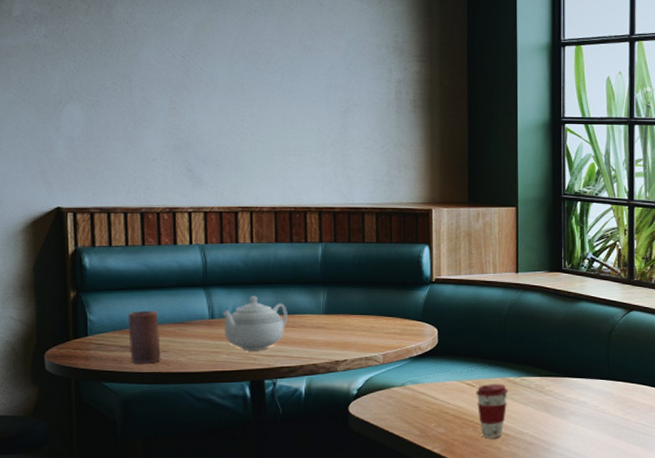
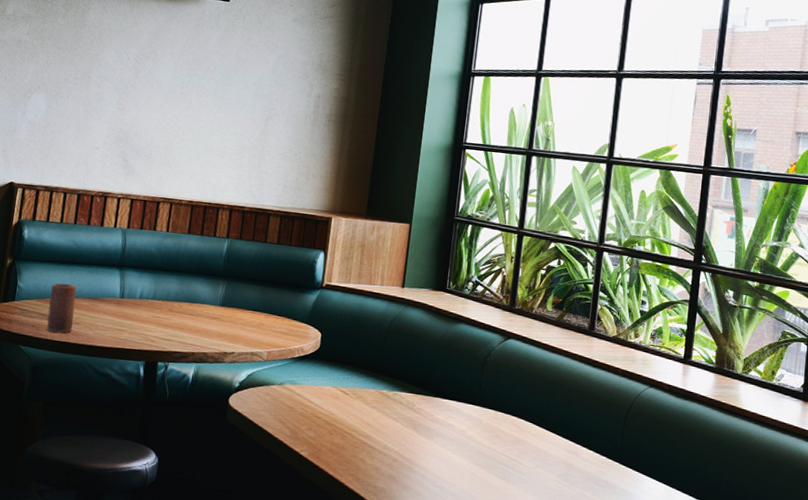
teapot: present [222,296,288,352] -> none [130,281,189,334]
coffee cup: present [476,384,508,439] -> none [348,394,380,450]

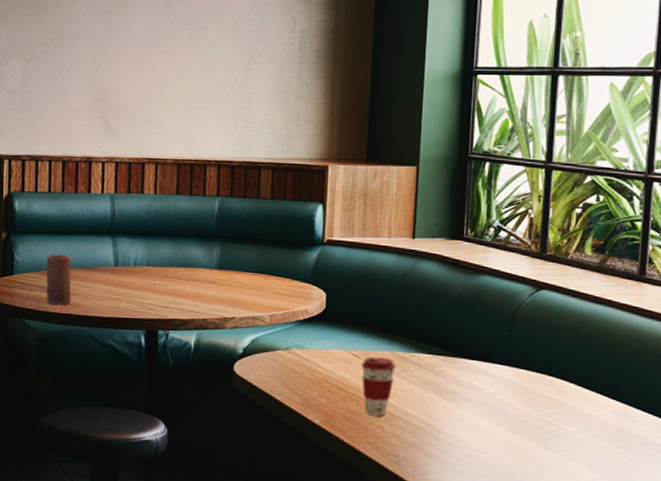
coffee cup: none [348,394,380,450] -> present [361,356,396,417]

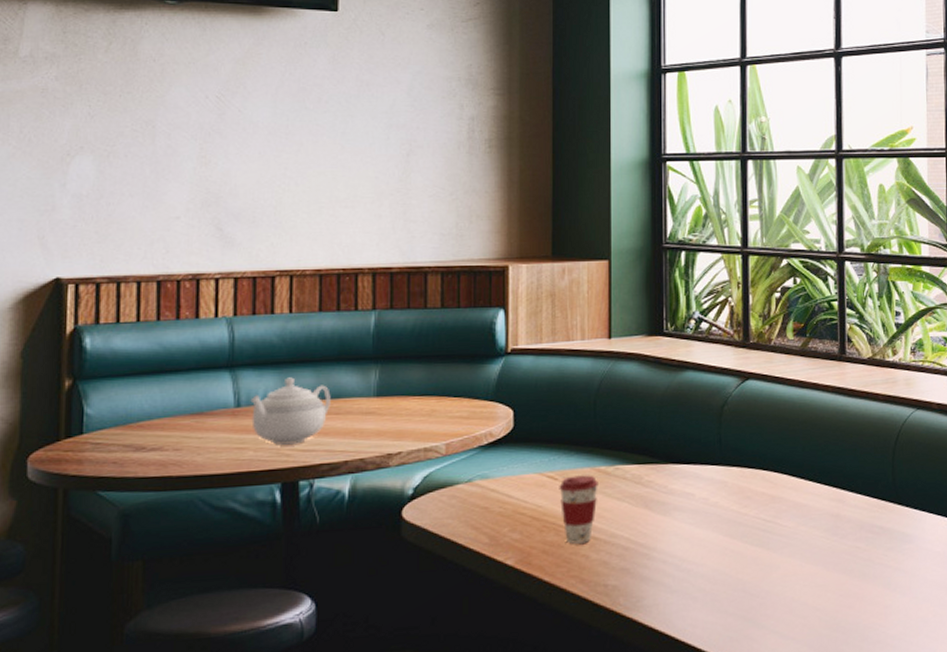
candle: present [45,254,72,305] -> none [133,399,173,467]
teapot: none [125,246,183,302] -> present [250,377,331,446]

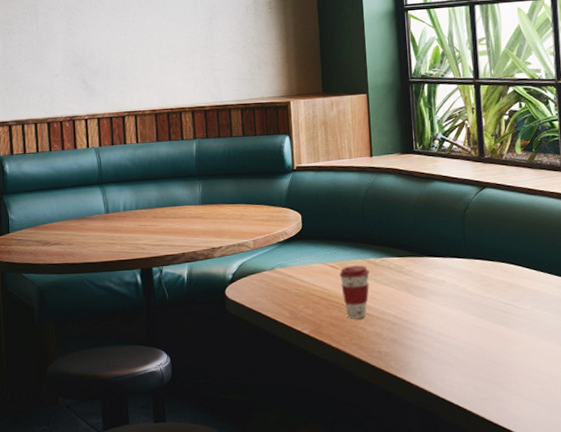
teapot: present [250,377,331,446] -> none [115,191,170,242]

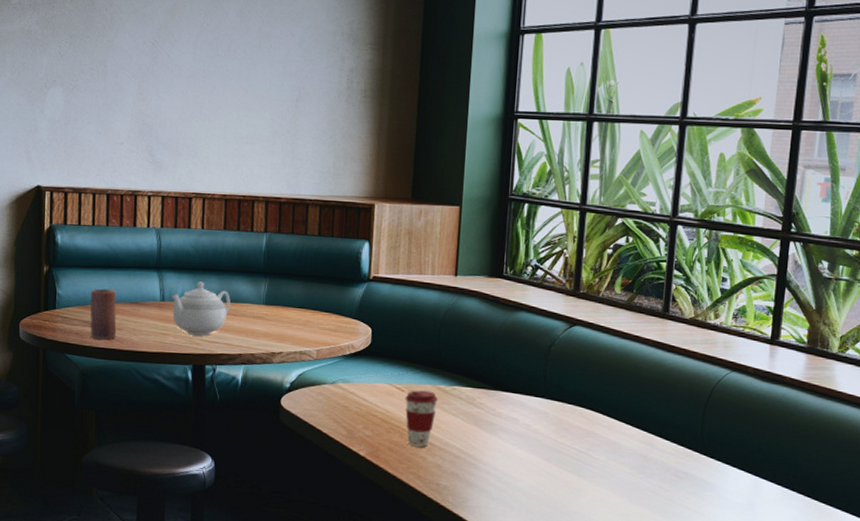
candle: none [40,208,68,256] -> present [89,288,117,340]
teapot: none [115,191,170,242] -> present [172,281,231,337]

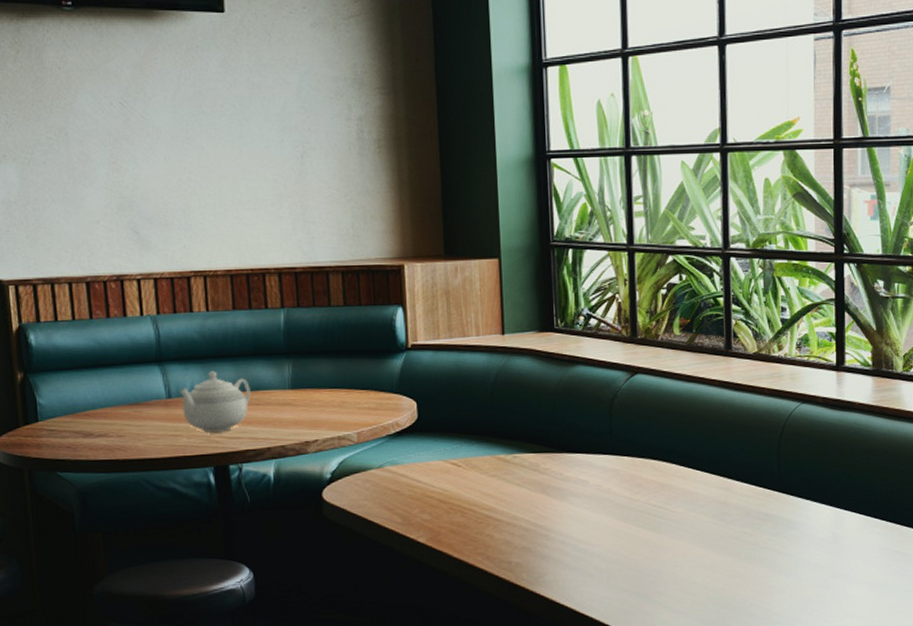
candle: present [89,288,117,340] -> none [79,391,118,451]
coffee cup: present [405,390,438,448] -> none [462,462,499,525]

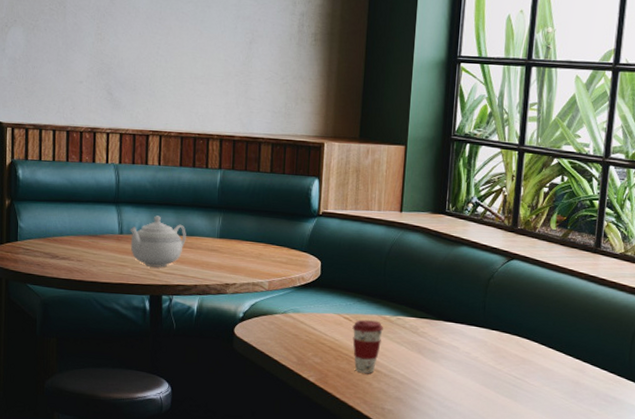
coffee cup: none [462,462,499,525] -> present [352,319,383,374]

